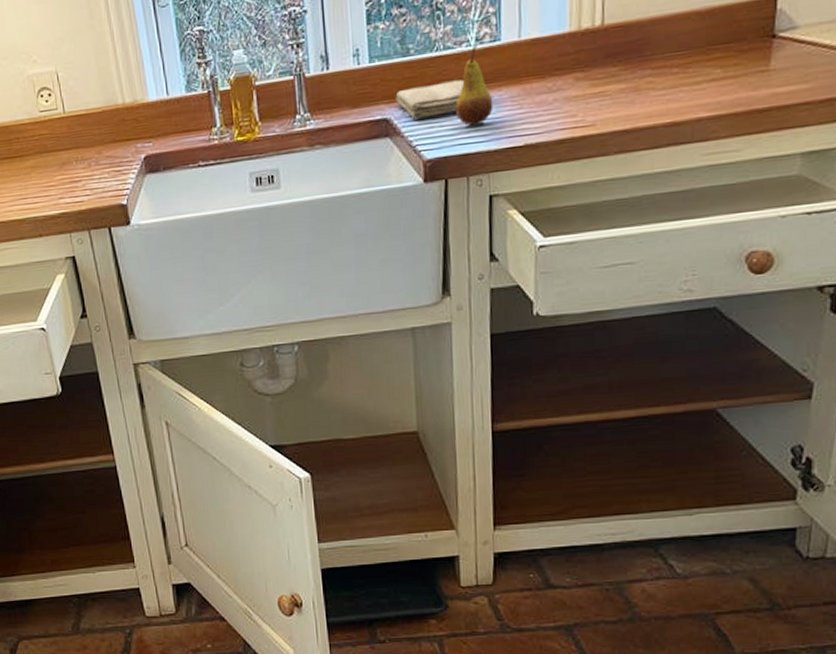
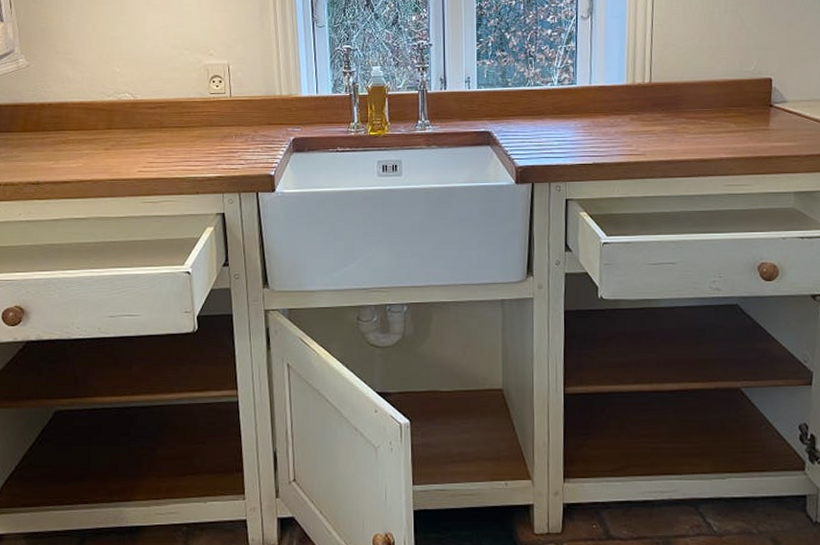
washcloth: present [395,79,464,119] -> none [496,109,548,134]
fruit: present [455,44,493,126] -> none [541,85,570,144]

